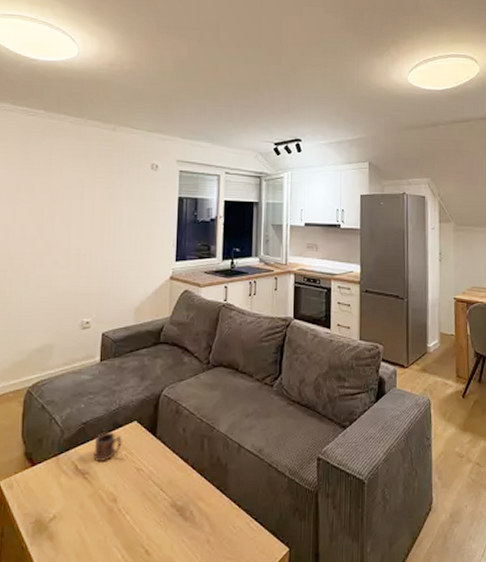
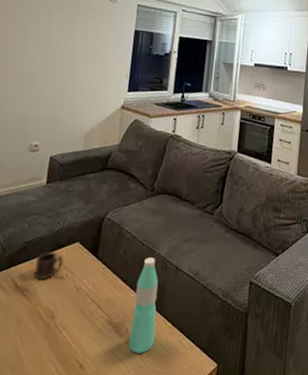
water bottle: none [194,435,221,538] -> present [129,257,158,353]

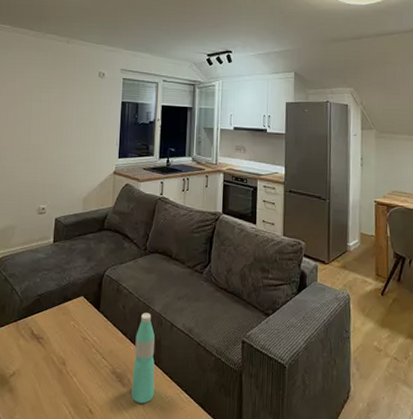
mug: present [33,251,64,279] -> none [46,304,71,329]

